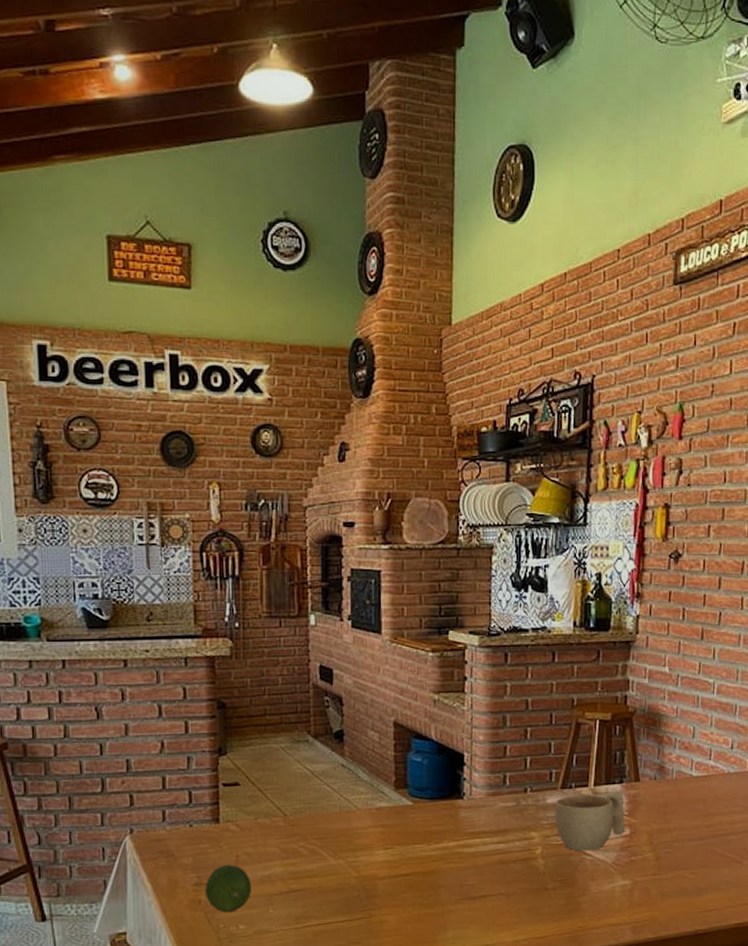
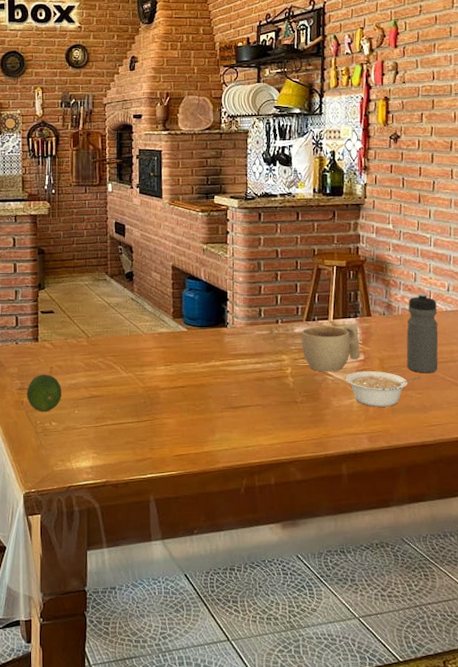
legume: none [607,848,696,892] -> present [345,371,421,407]
water bottle: none [680,751,718,849] -> present [406,293,438,374]

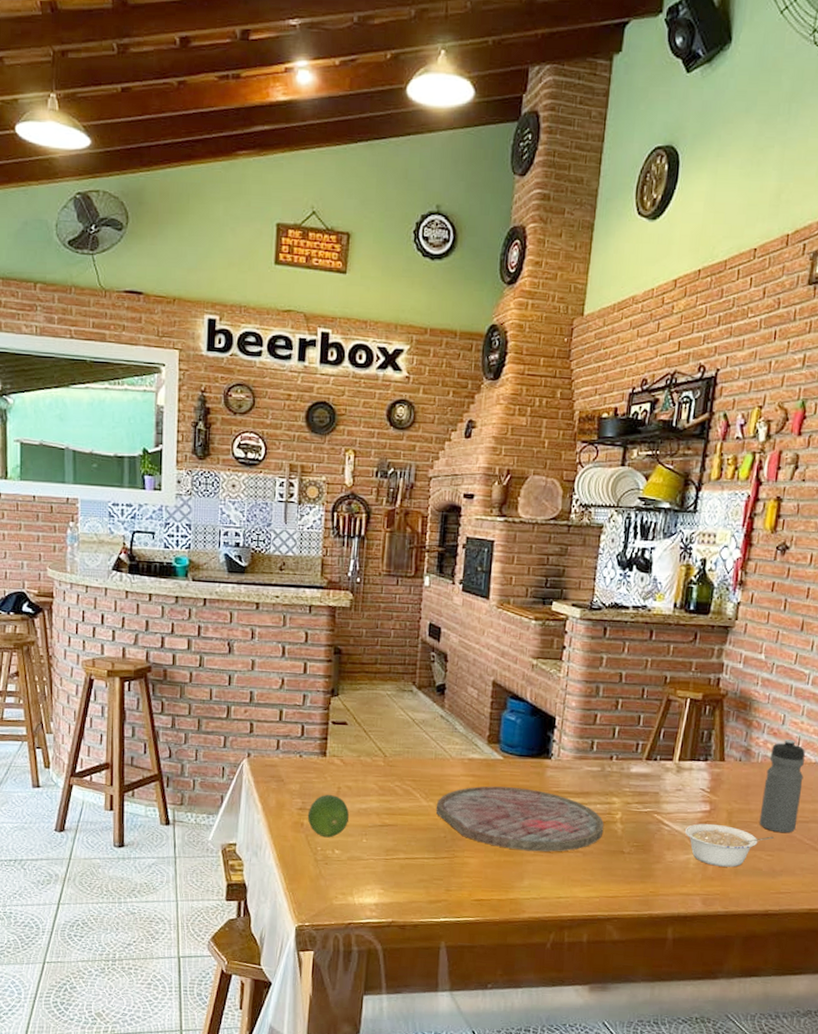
cutting board: none [134,354,278,409] -> present [435,786,605,852]
cup: present [301,323,361,372] -> none [637,767,707,822]

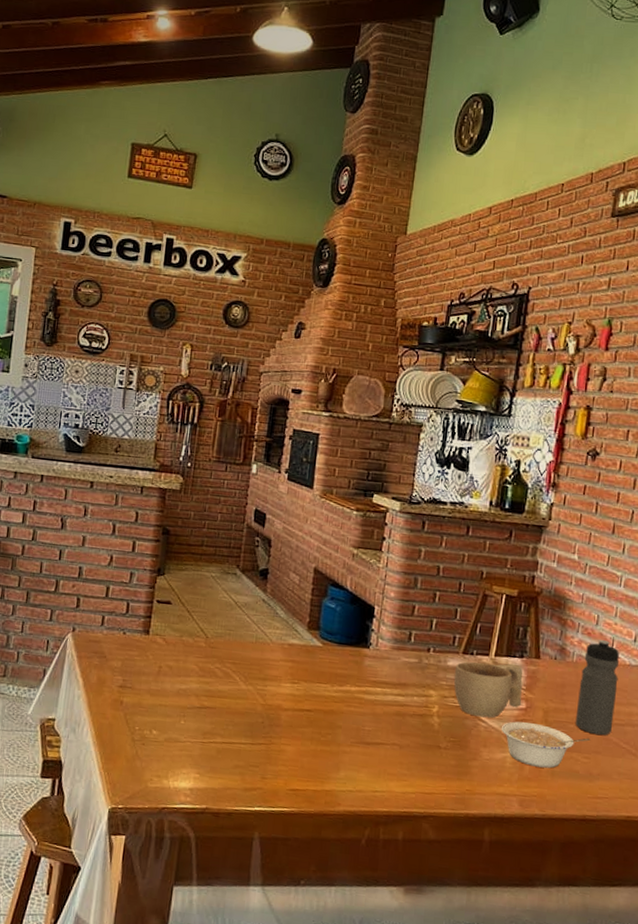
fruit: present [307,795,349,838] -> none [127,673,169,718]
cutting board: present [435,786,605,852] -> none [254,672,421,743]
cup: none [637,767,707,822] -> present [454,662,523,718]

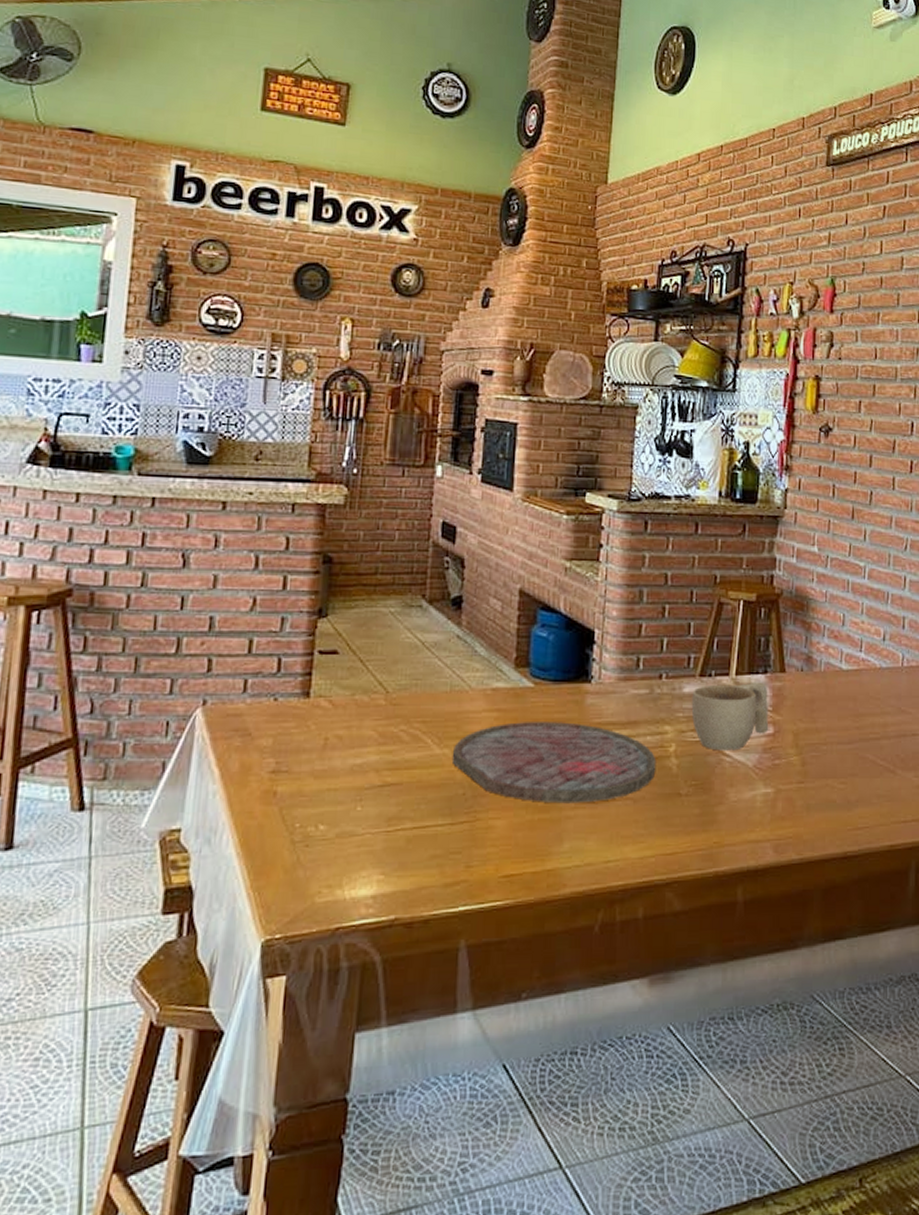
cutting board: none [254,672,421,743] -> present [451,722,657,804]
legume: present [501,721,590,769] -> none [748,750,845,802]
water bottle: present [575,639,619,736] -> none [828,641,870,755]

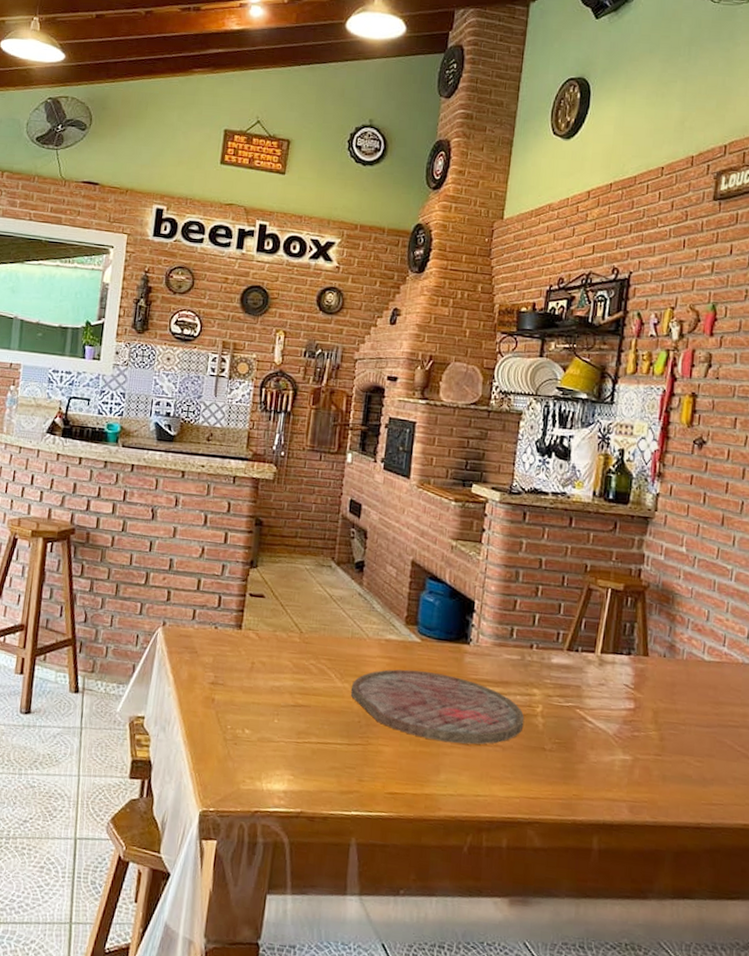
cup: present [691,681,769,751] -> none [558,659,631,719]

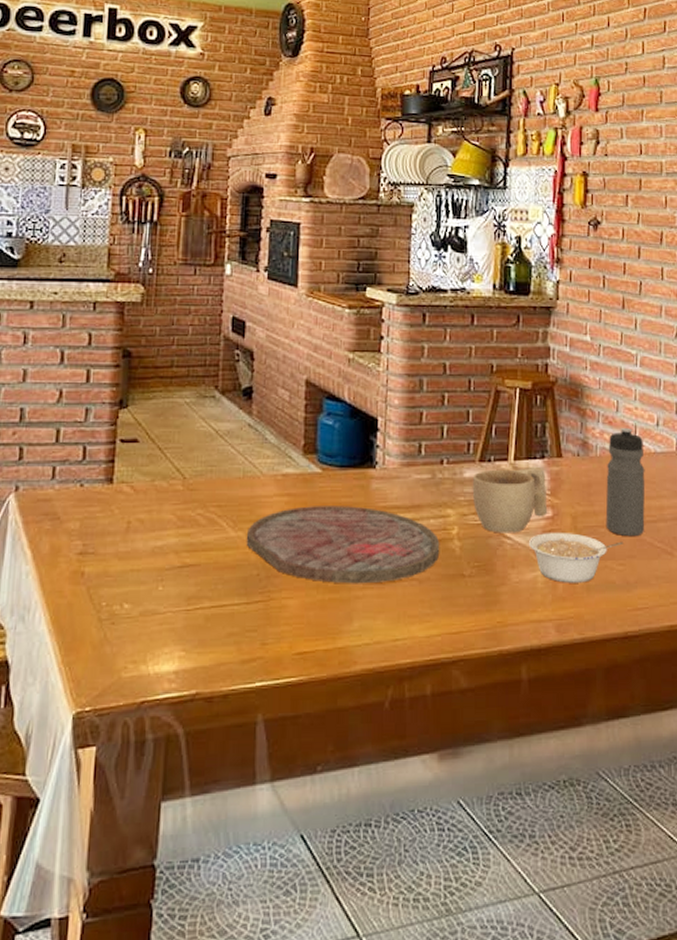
cup: none [558,659,631,719] -> present [472,466,548,533]
legume: none [608,722,703,773] -> present [528,533,623,583]
water bottle: none [686,635,732,738] -> present [605,427,645,537]

